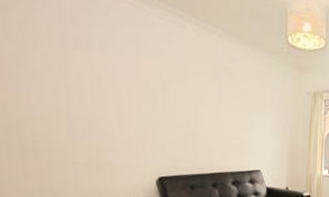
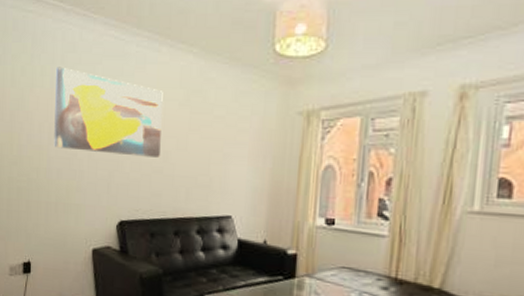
wall art: none [65,26,193,123] -> present [54,67,163,158]

